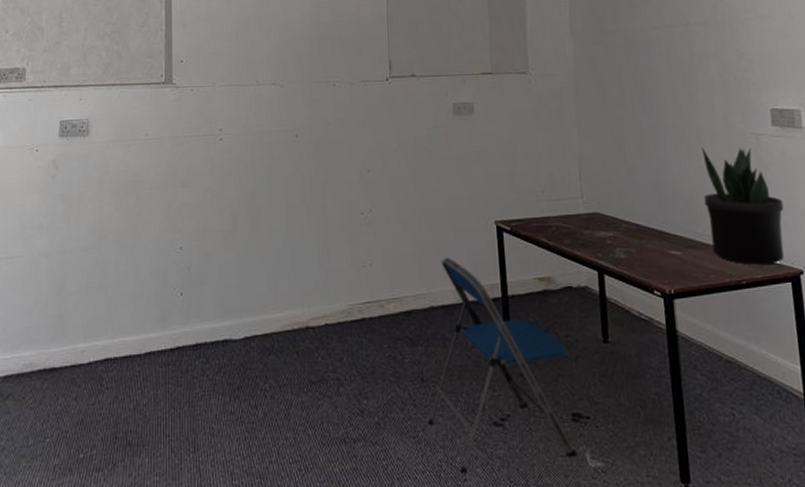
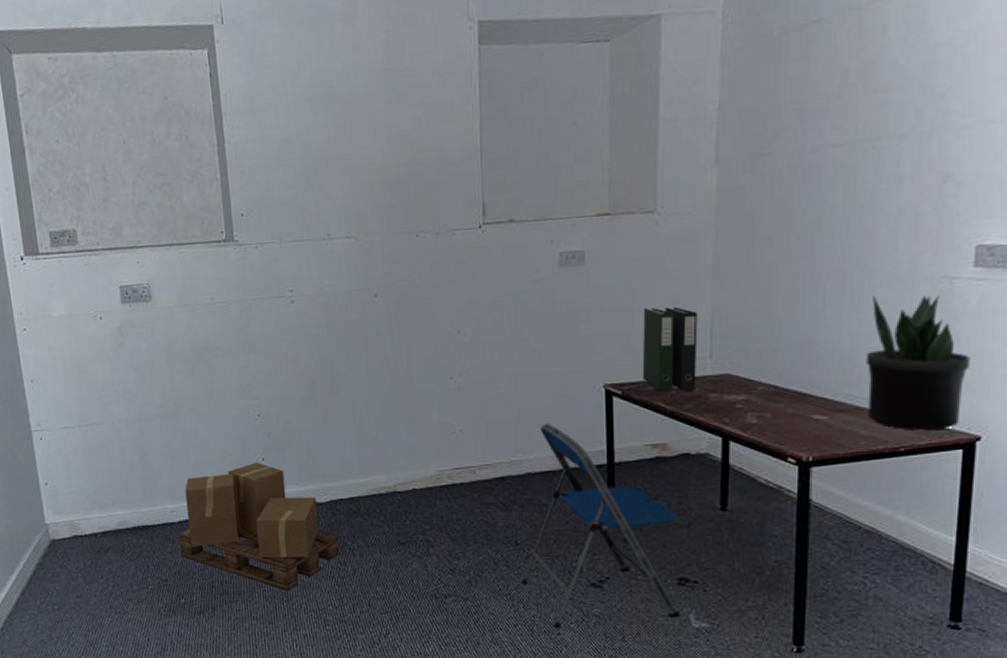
cardboard boxes: none [86,296,251,441] -> present [178,461,339,591]
binder: none [524,152,572,228] -> present [642,306,698,392]

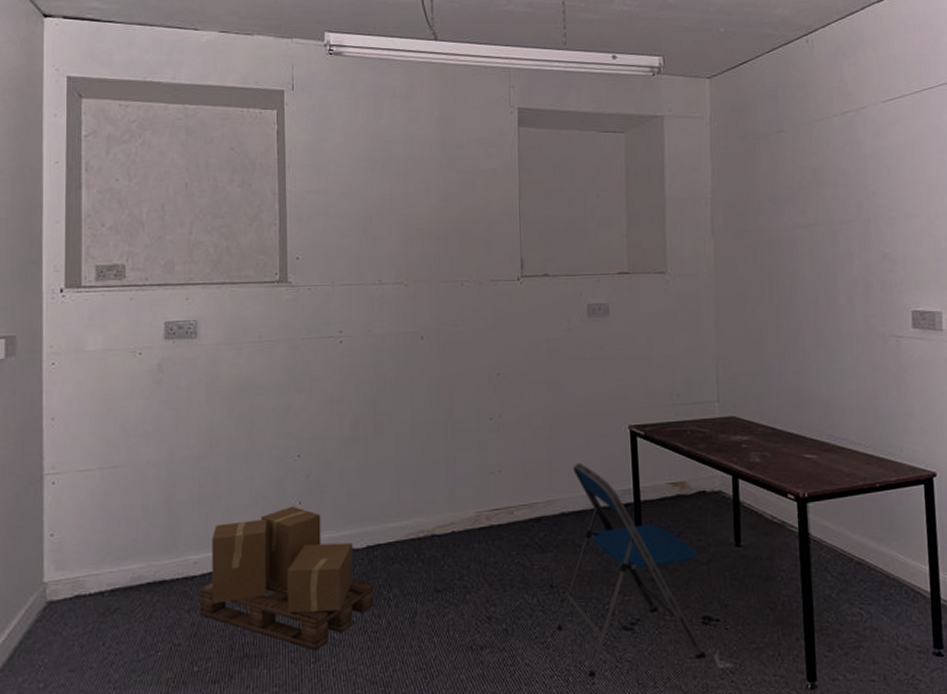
binder: present [642,306,698,392] -> none [660,355,708,432]
planter: present [866,295,971,431] -> none [841,350,921,469]

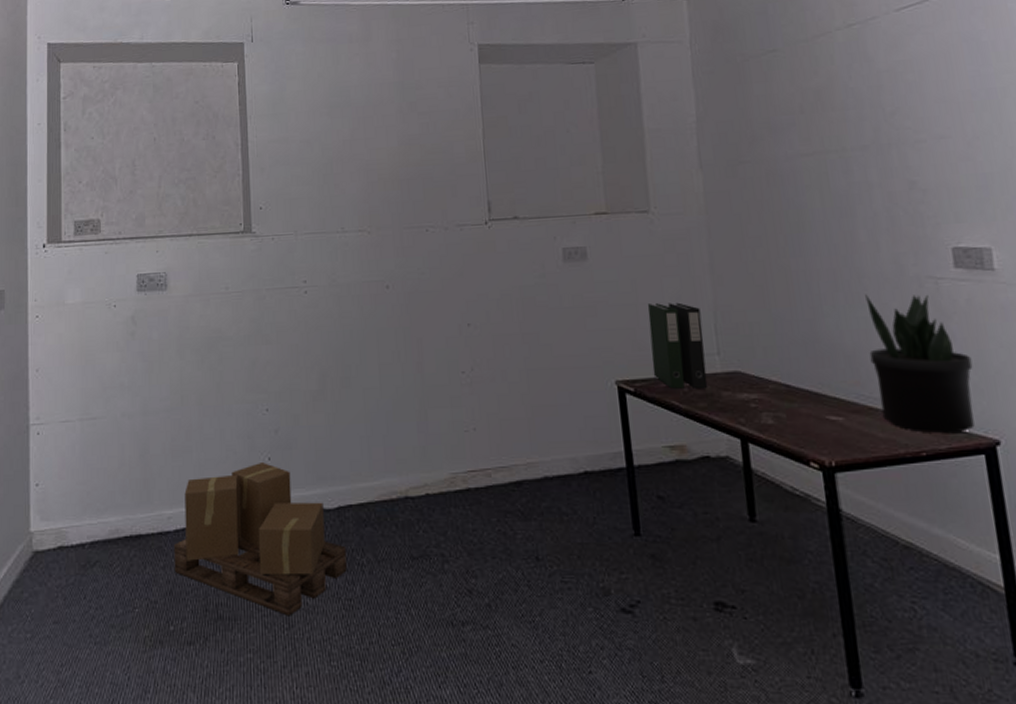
folding chair: present [557,462,706,678] -> none [545,421,722,665]
binder: none [660,355,708,432] -> present [647,302,708,389]
planter: none [841,350,921,469] -> present [865,294,975,434]

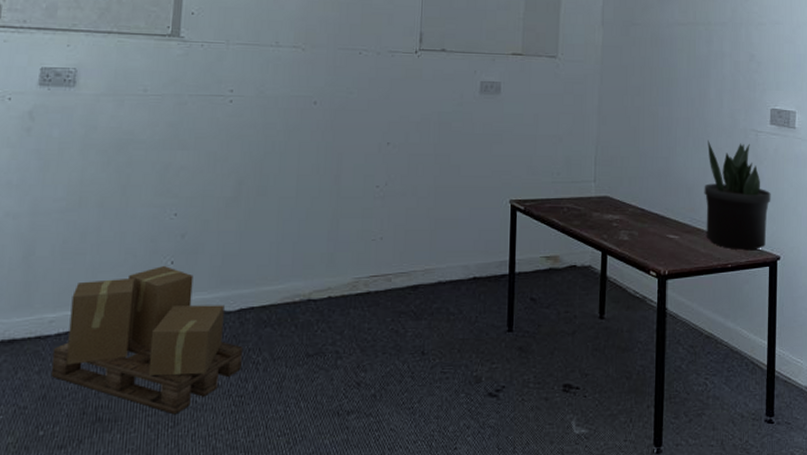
binder: present [647,302,708,389] -> none [541,136,586,209]

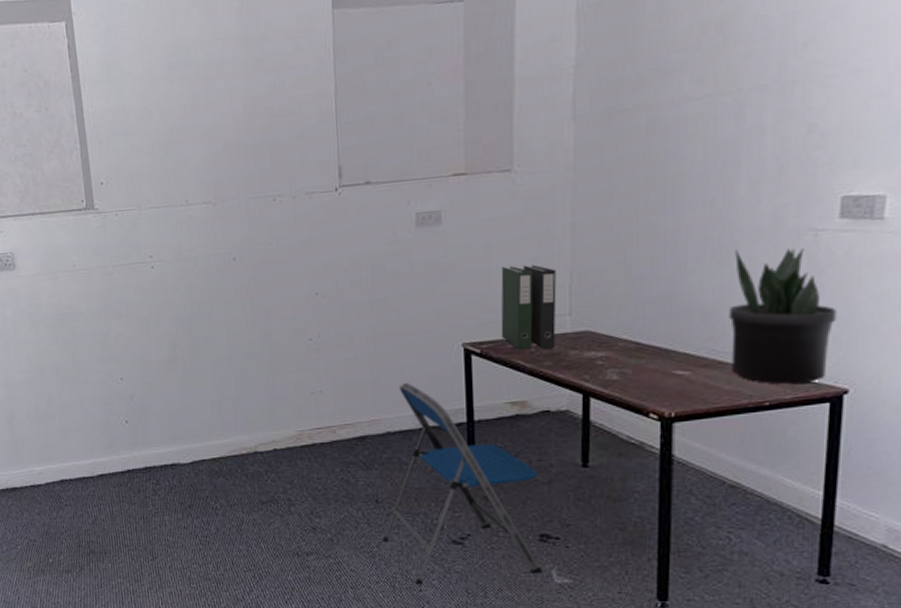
cardboard boxes: present [50,265,243,415] -> none [45,424,202,550]
folding chair: none [425,233,564,443] -> present [383,382,543,585]
binder: none [541,136,586,209] -> present [500,264,557,349]

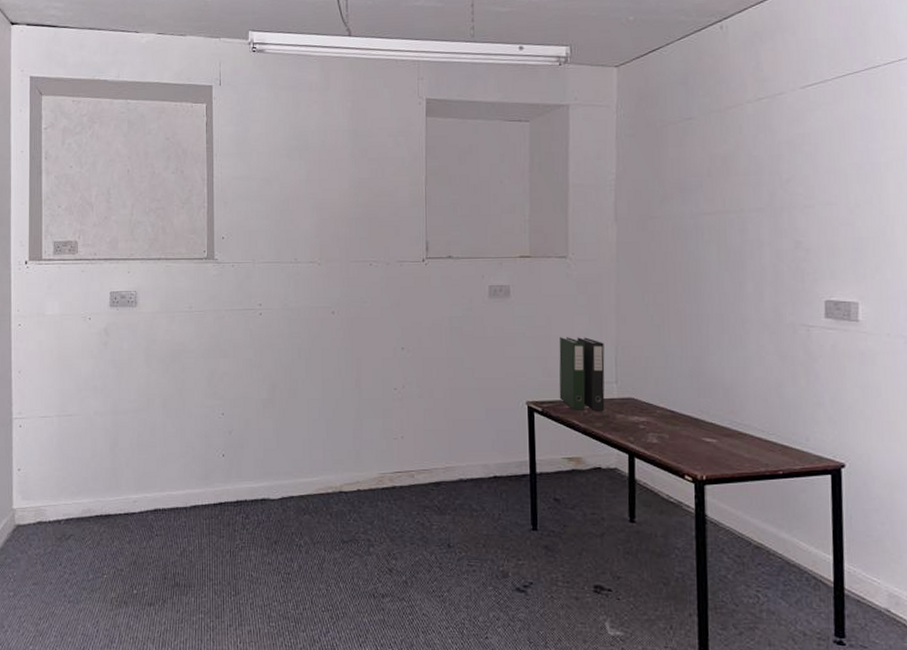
folding chair: present [383,382,543,585] -> none [453,433,597,632]
planter: present [729,247,837,385] -> none [744,337,830,457]

